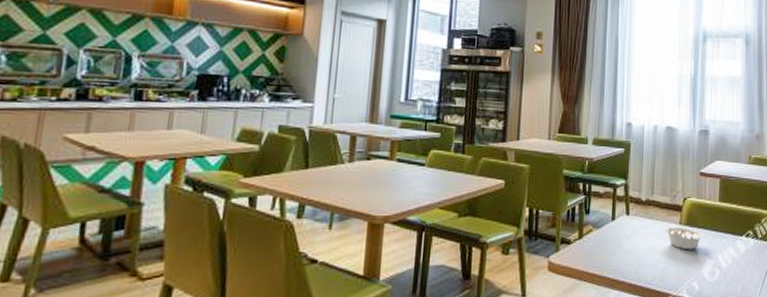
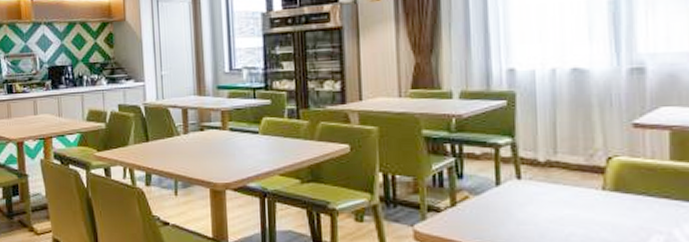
legume: present [665,226,703,250] -> none [579,192,645,222]

